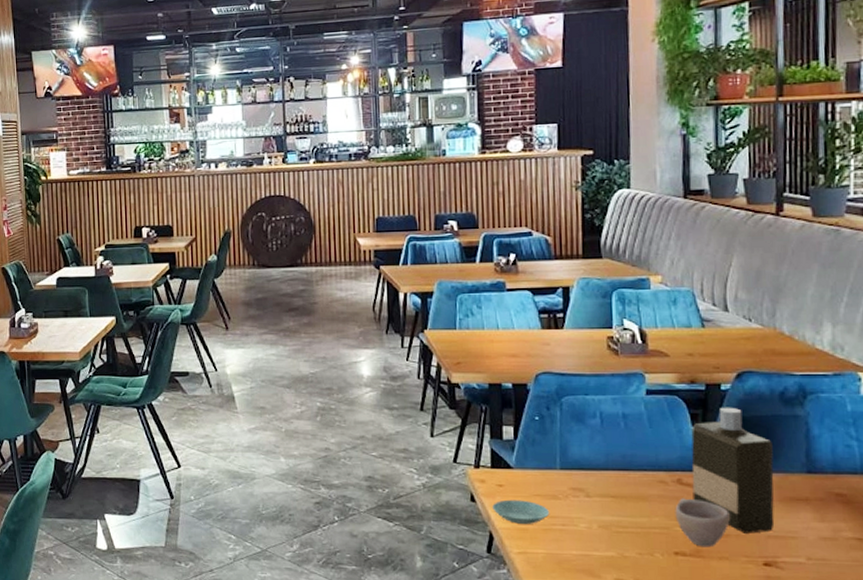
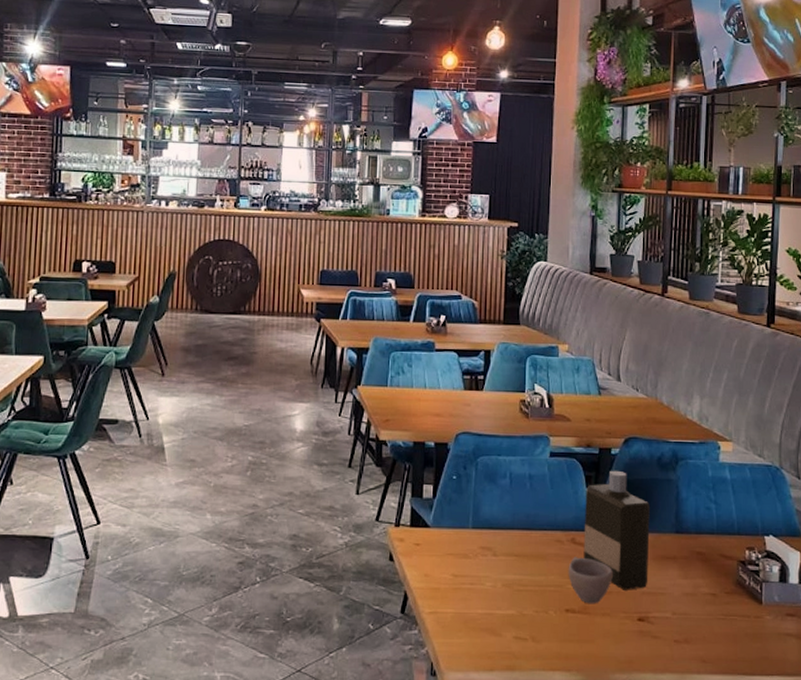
saucer: present [492,499,550,524] -> none [409,558,461,583]

